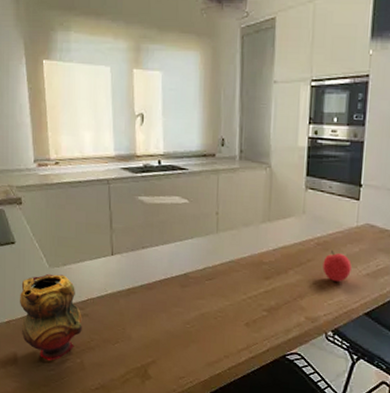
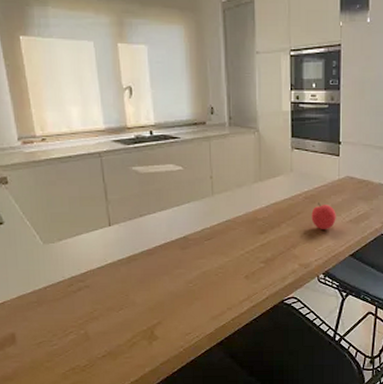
teapot: present [20,273,82,361] -> none [13,250,84,336]

